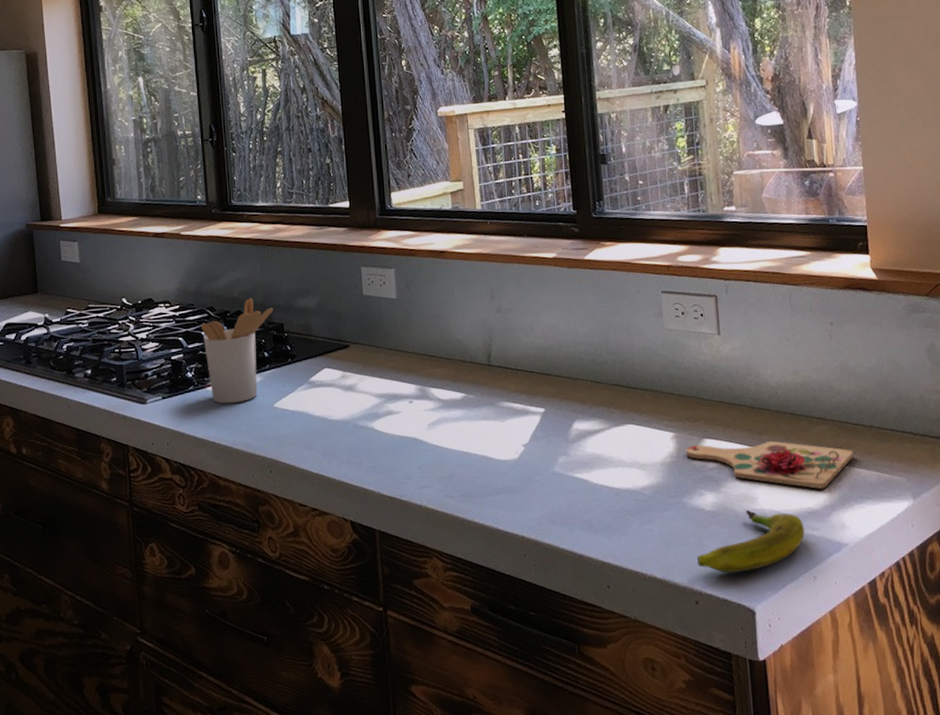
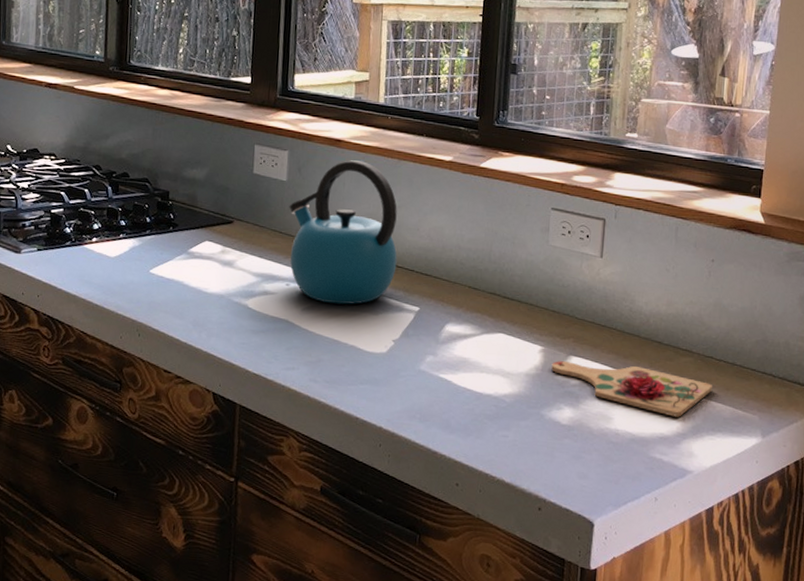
utensil holder: present [200,298,273,404] -> none [84,161,161,264]
kettle: none [402,269,516,416] -> present [289,160,397,305]
banana: present [697,510,805,573] -> none [546,428,654,486]

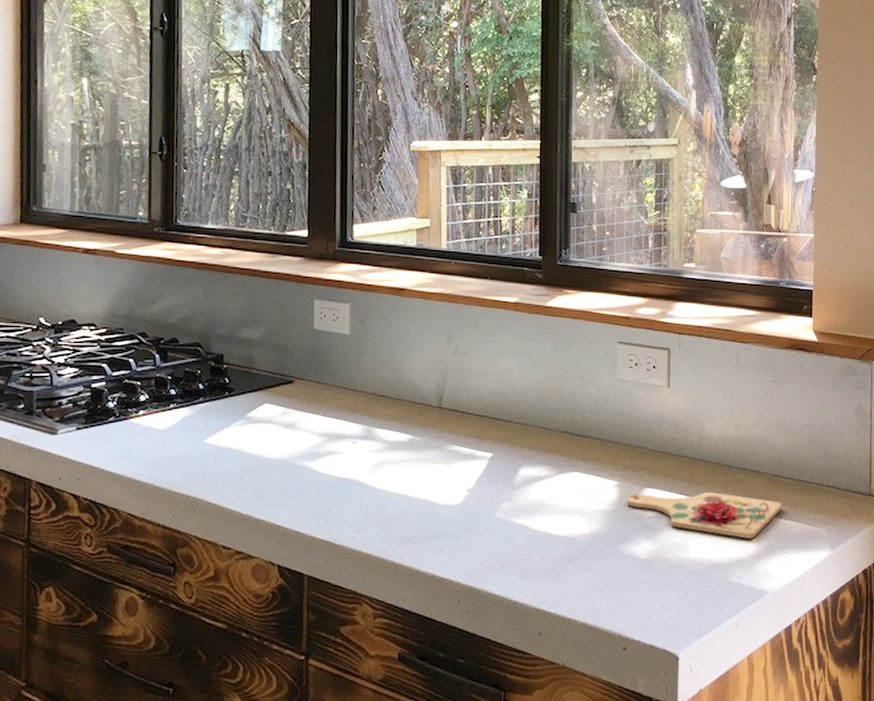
kettle: present [289,160,397,305] -> none [352,308,467,458]

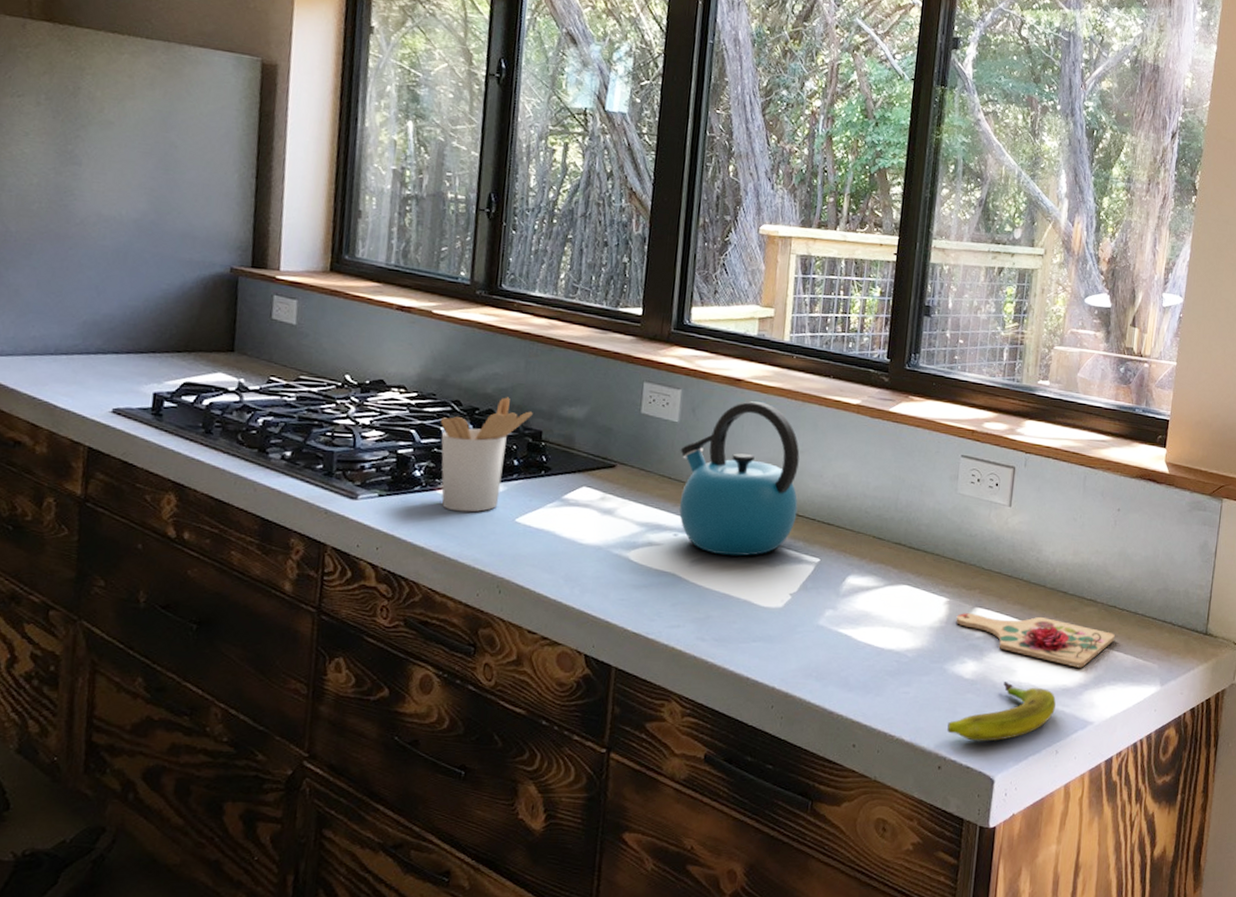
utensil holder: none [128,325,214,438] -> present [440,397,533,512]
kettle: none [352,308,467,458] -> present [679,401,800,557]
banana: none [629,558,731,620] -> present [947,682,1056,742]

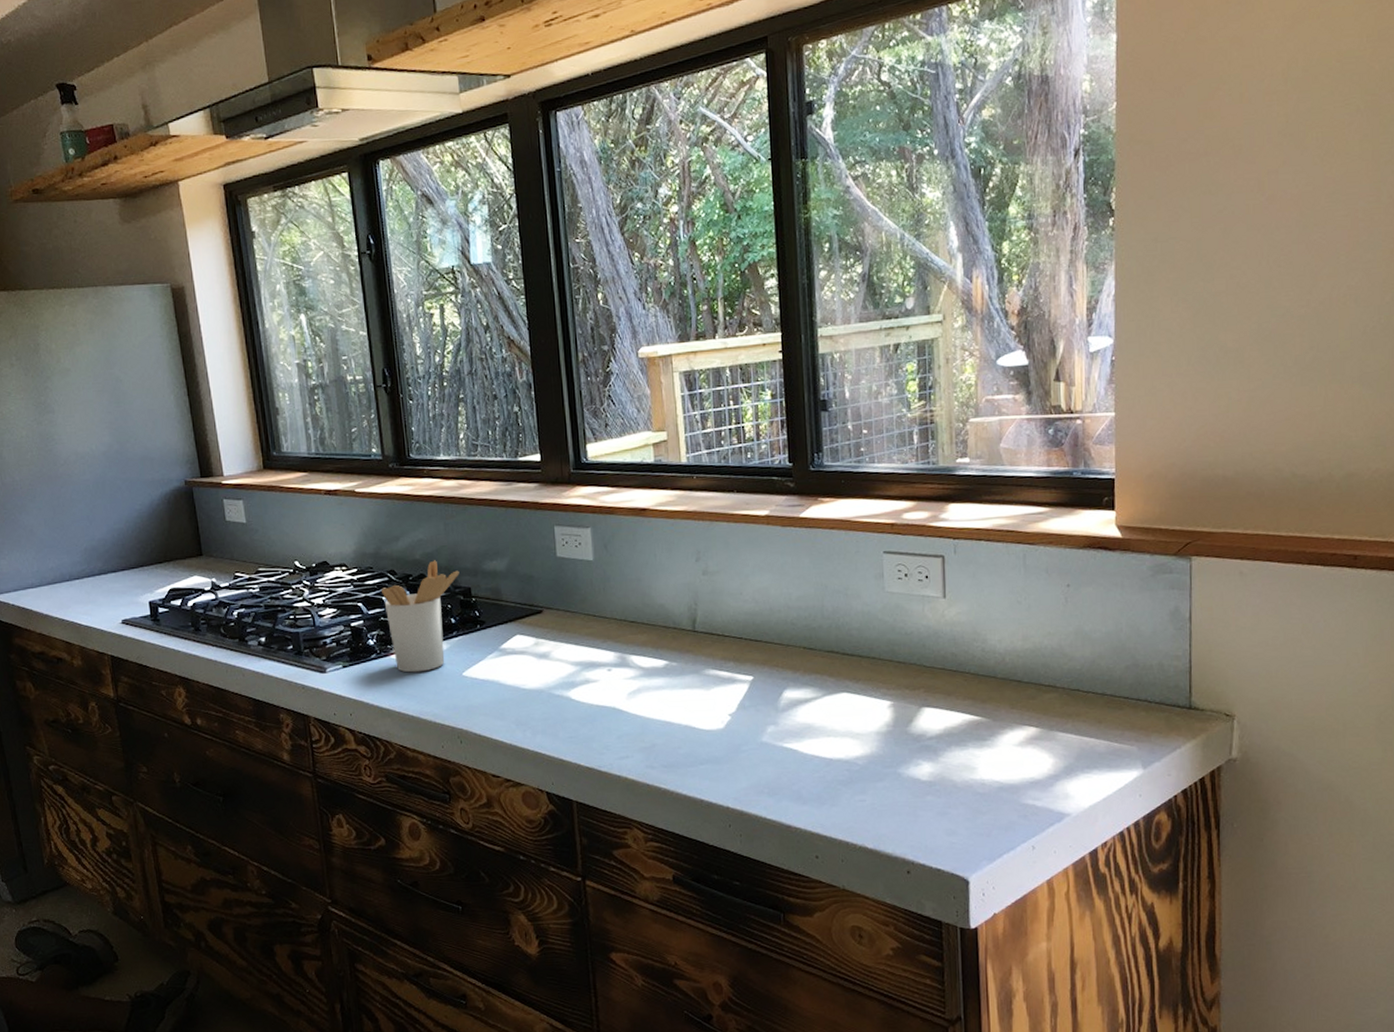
kettle: present [679,401,800,557] -> none [599,528,723,684]
banana: present [947,682,1056,742] -> none [911,780,1025,843]
cutting board: present [956,613,1115,668] -> none [903,709,1082,759]

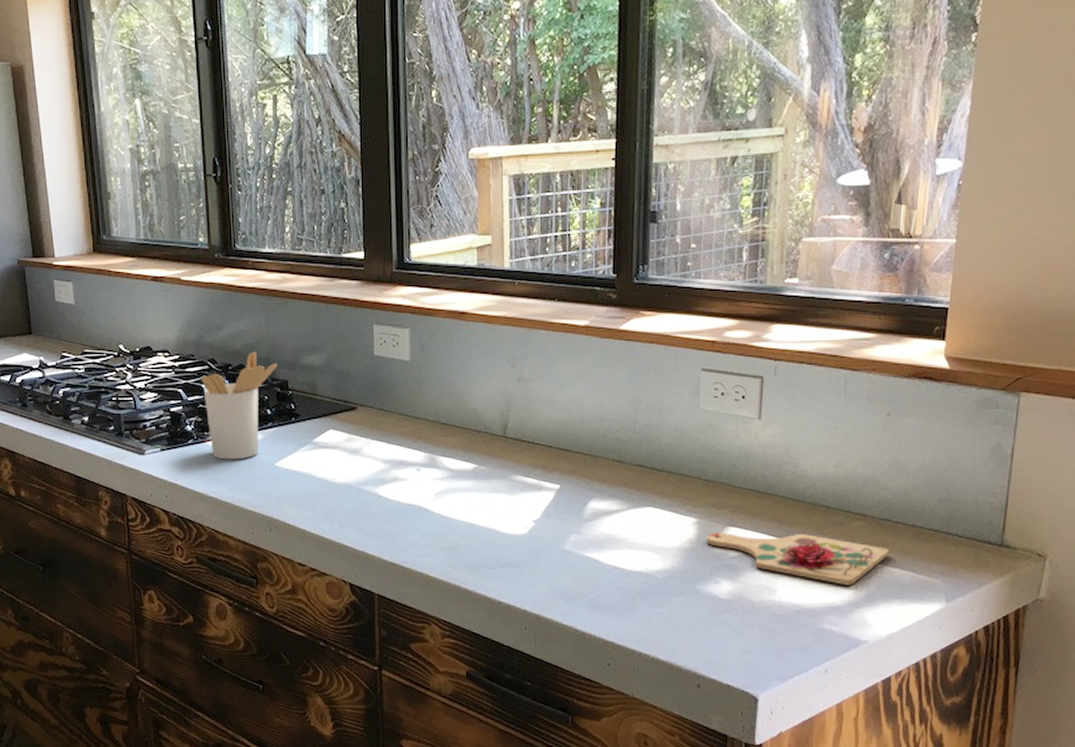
cutting board: none [903,709,1082,759] -> present [707,533,889,585]

